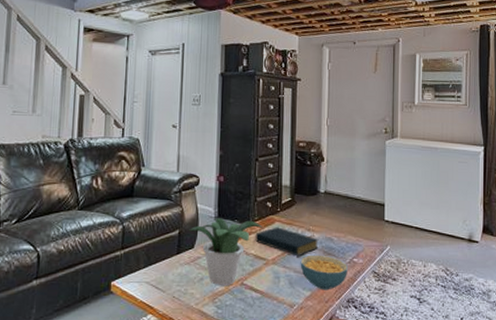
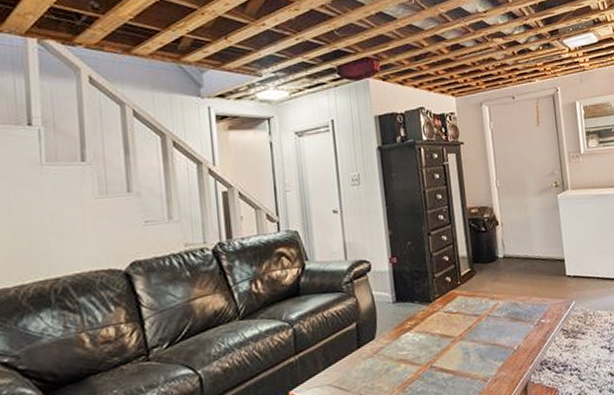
potted plant: present [189,218,263,285] -> none [367,298,445,374]
hardback book: present [255,227,319,257] -> none [438,300,505,328]
cereal bowl: present [300,254,348,290] -> none [488,321,537,358]

